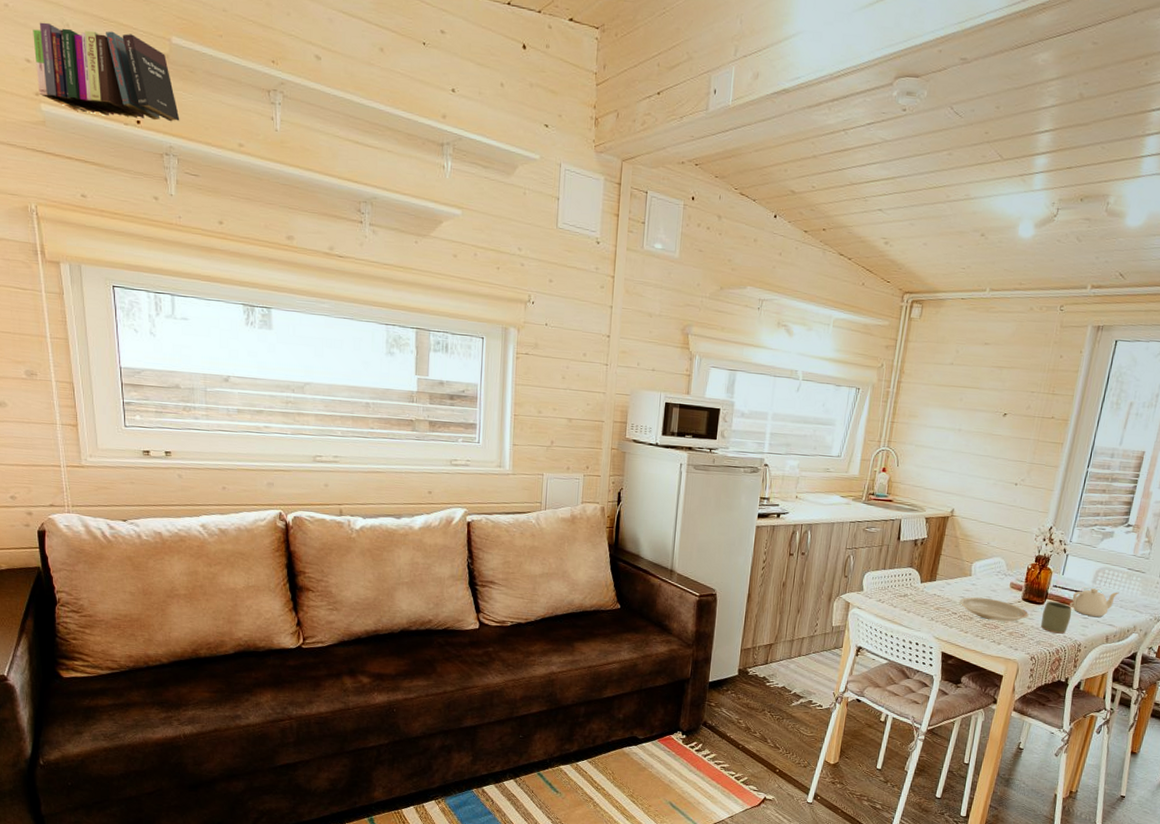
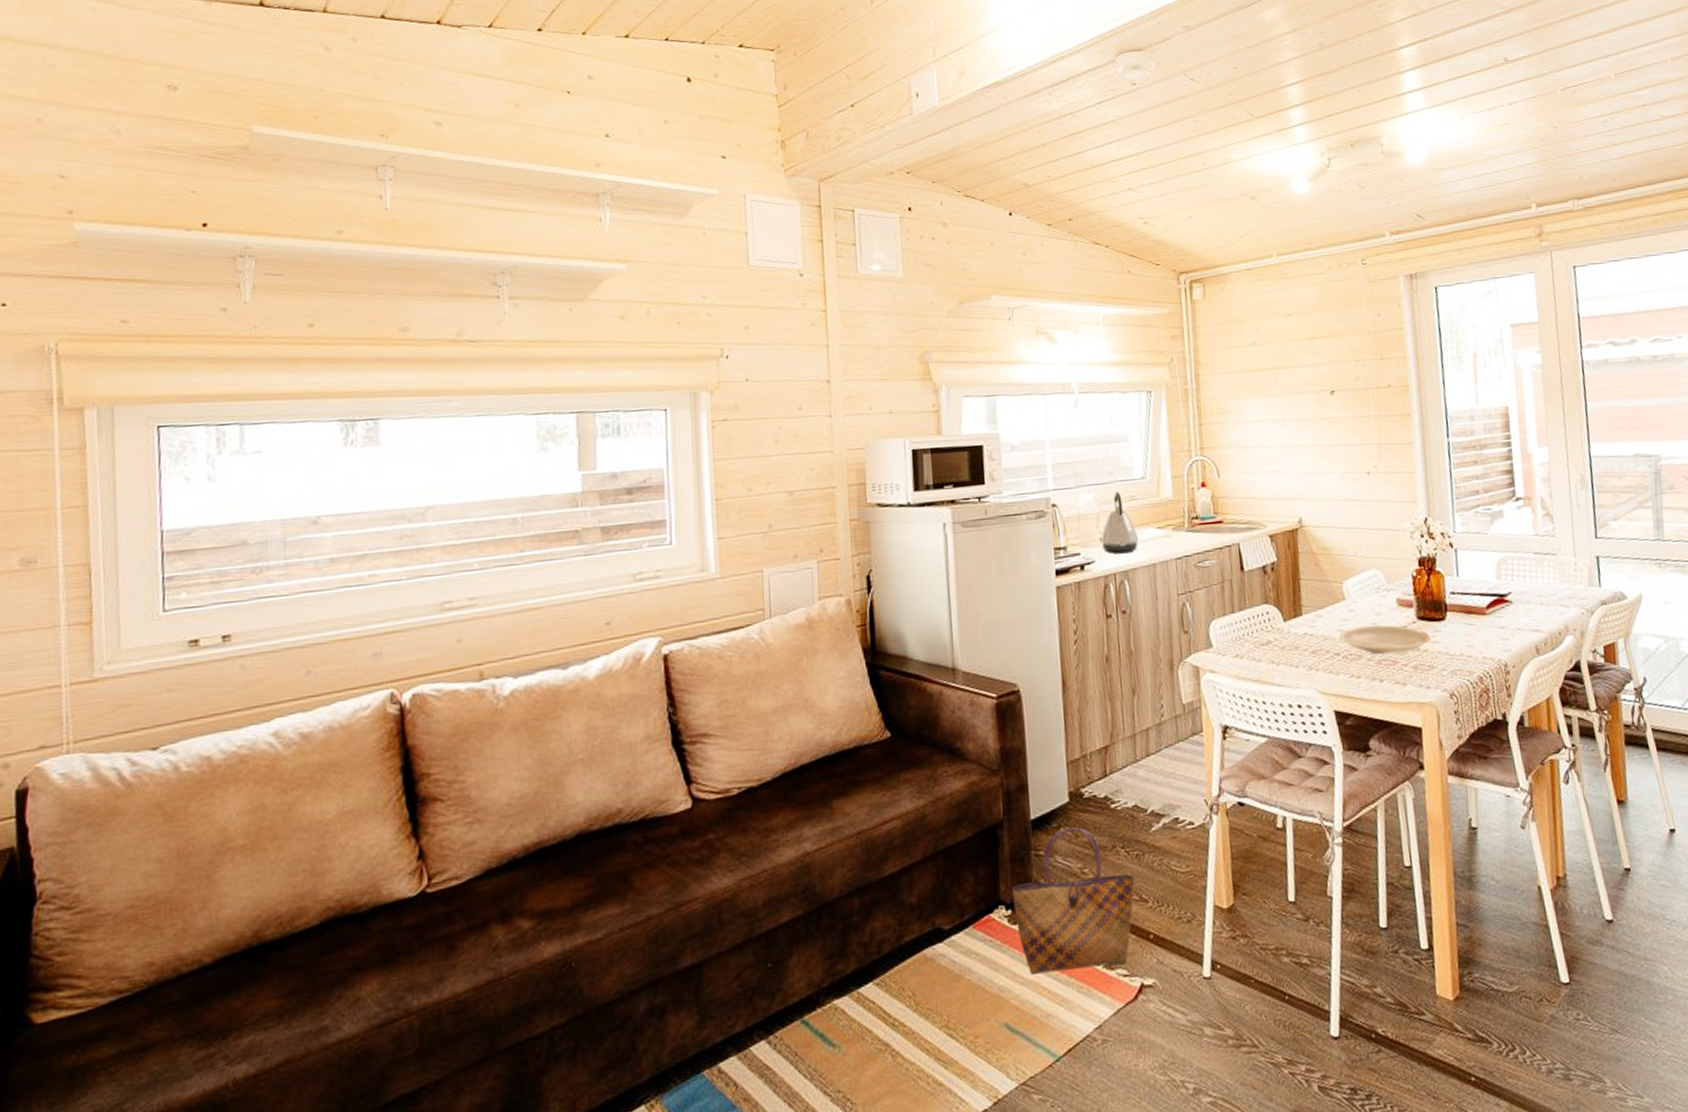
books: present [33,22,180,122] -> none [71,130,260,225]
tote bag: none [687,692,774,784] -> present [1012,827,1135,975]
kettle: none [796,463,825,511] -> present [1100,491,1138,554]
mug: present [1040,601,1072,634] -> none [1447,613,1485,656]
teapot: present [1069,588,1119,618] -> none [1477,585,1533,625]

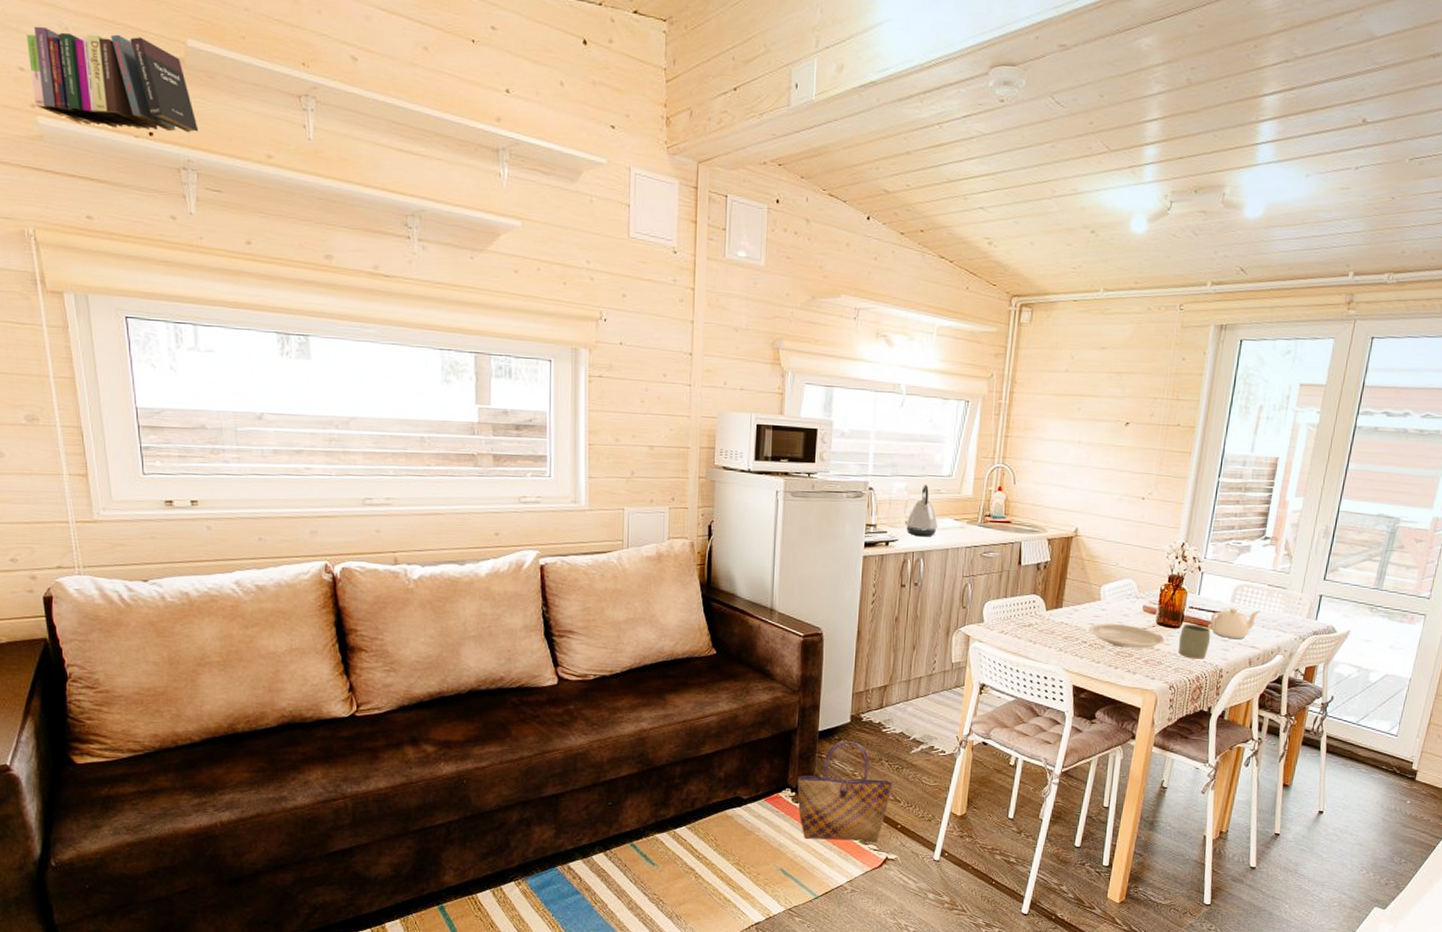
books: none [71,130,260,225] -> present [26,26,199,133]
mug: none [1447,613,1485,656] -> present [1177,624,1211,659]
teapot: none [1477,585,1533,625] -> present [1208,608,1260,640]

